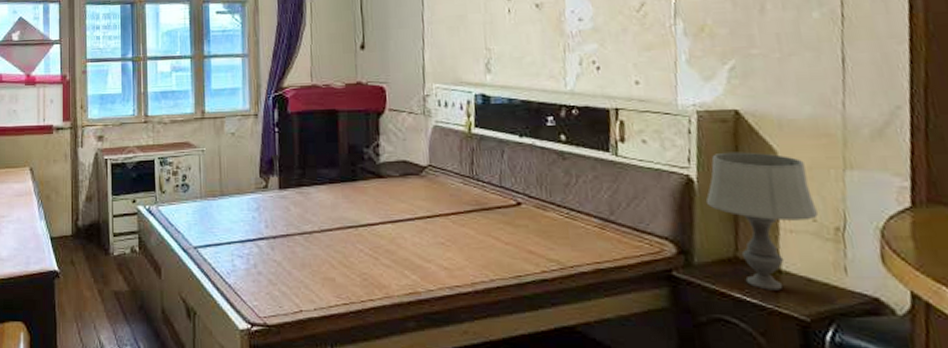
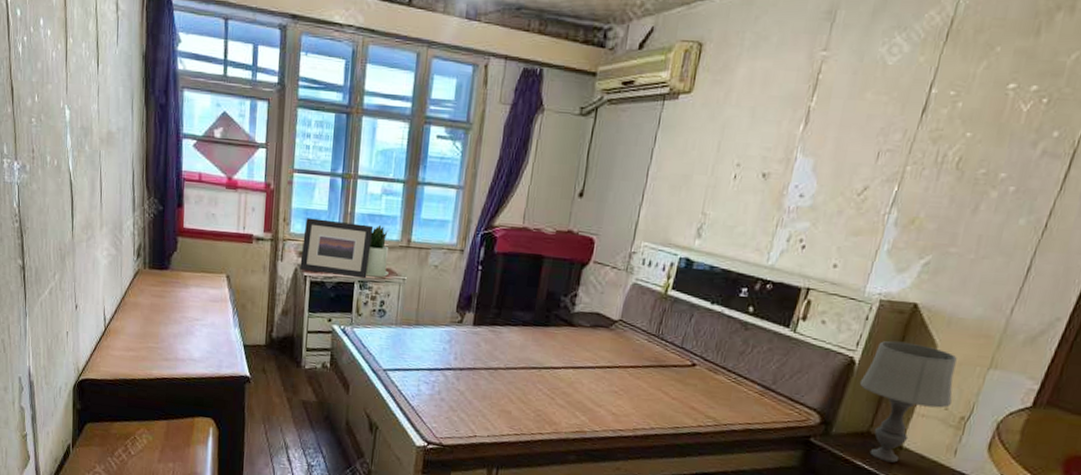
picture frame: none [100,102,167,155] -> present [300,218,374,279]
planter: none [157,100,187,152] -> present [363,224,389,278]

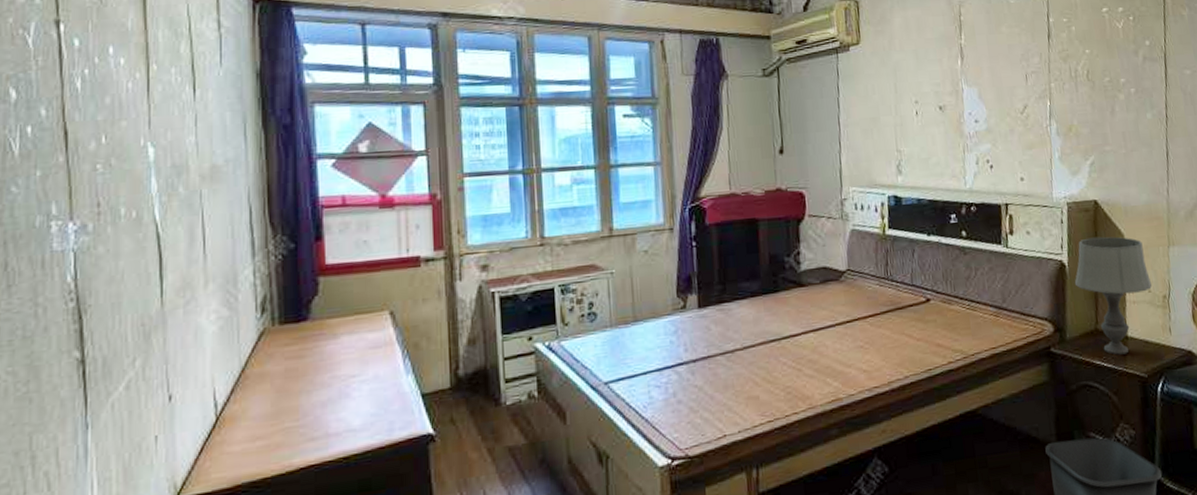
picture frame: present [300,218,374,279] -> none [484,220,569,286]
planter: present [363,224,389,278] -> none [555,217,593,278]

